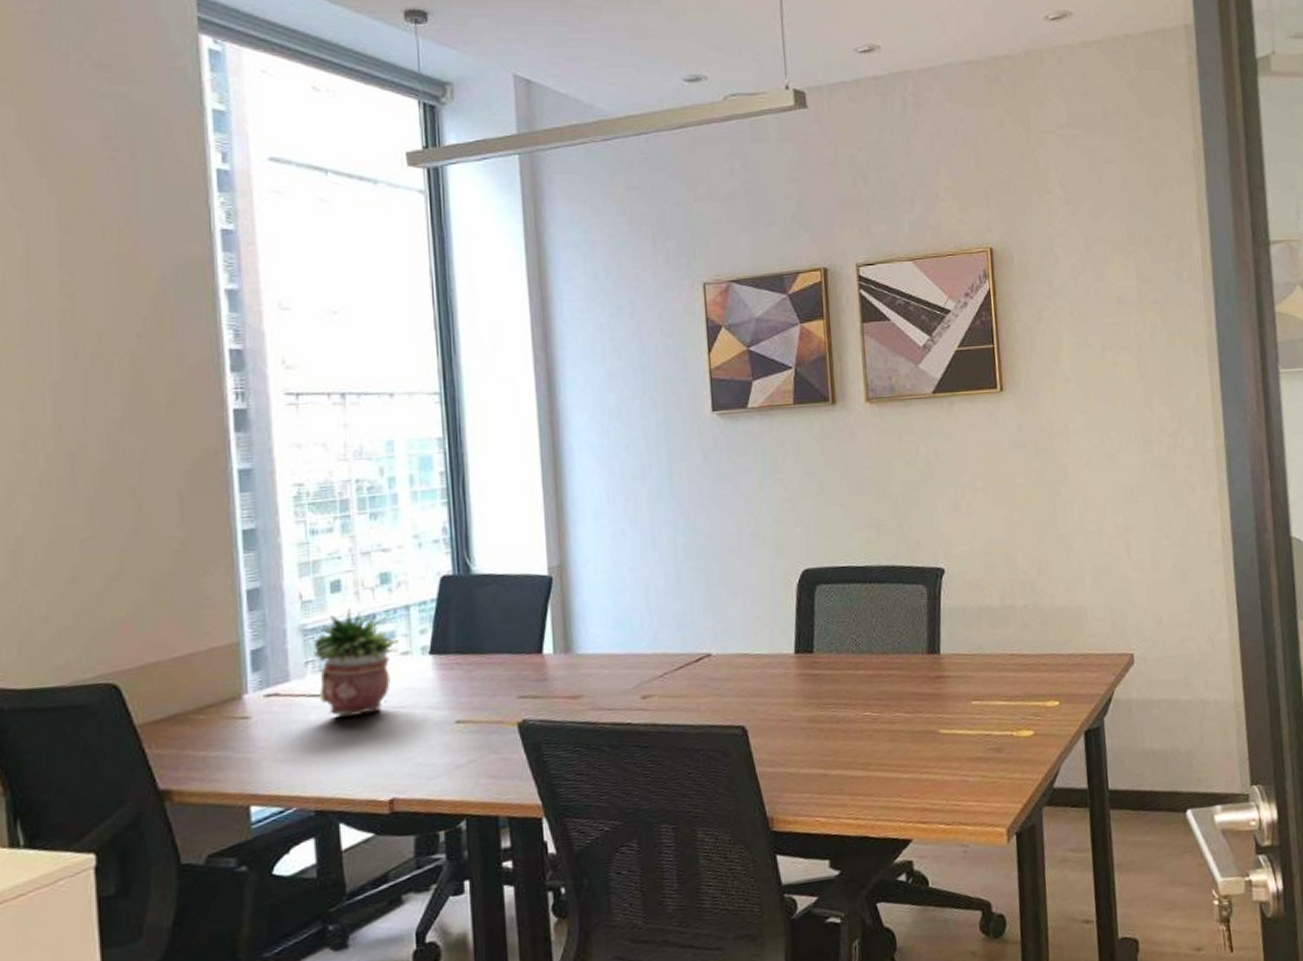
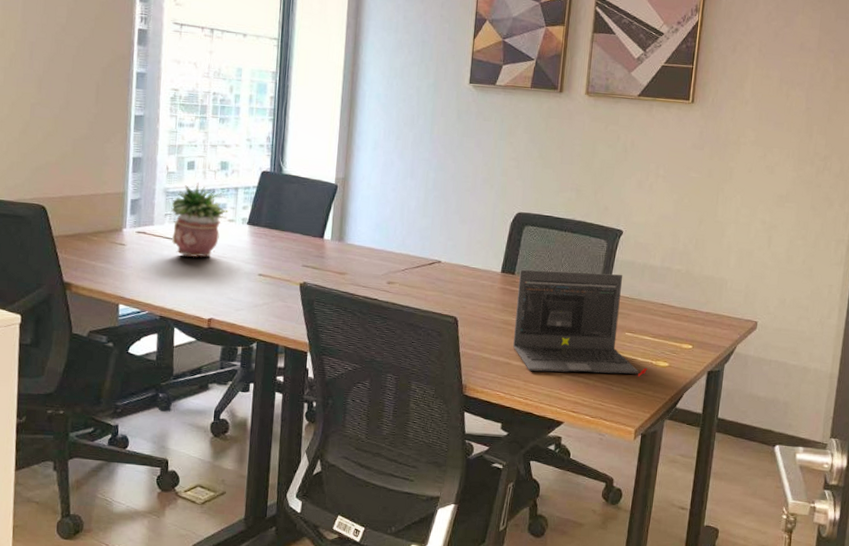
laptop: none [820,625,1008,779] -> present [513,269,647,377]

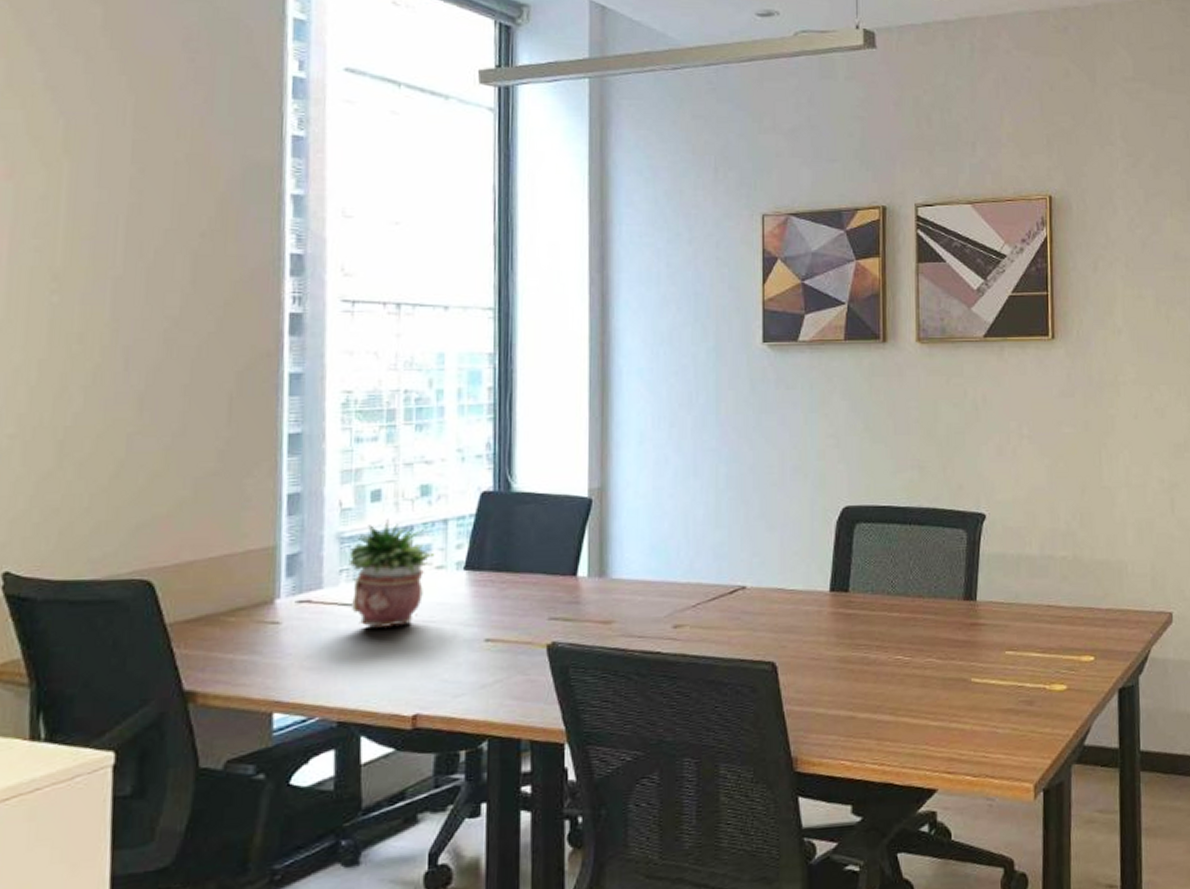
laptop: present [513,269,647,377] -> none [855,572,1040,723]

